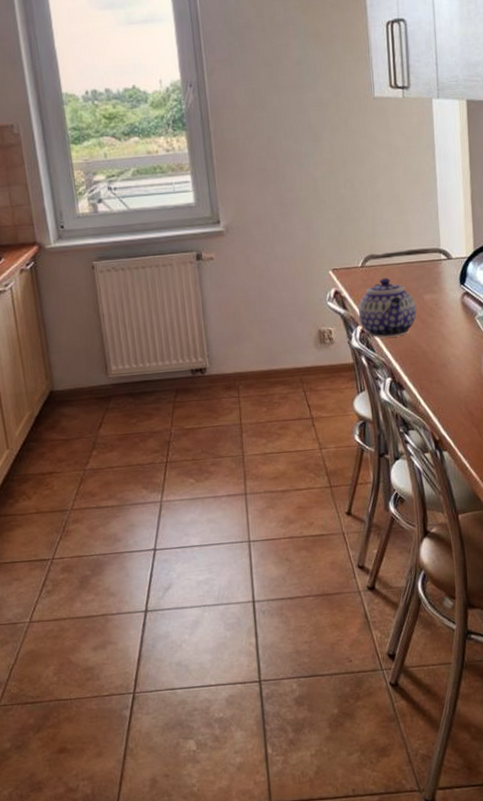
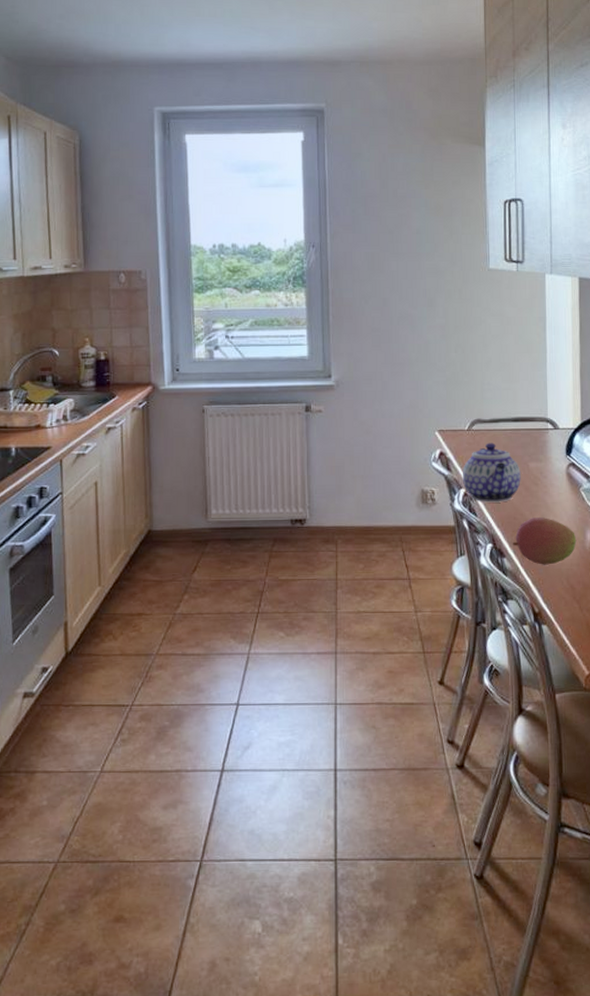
fruit: none [410,348,474,395] -> present [512,518,577,565]

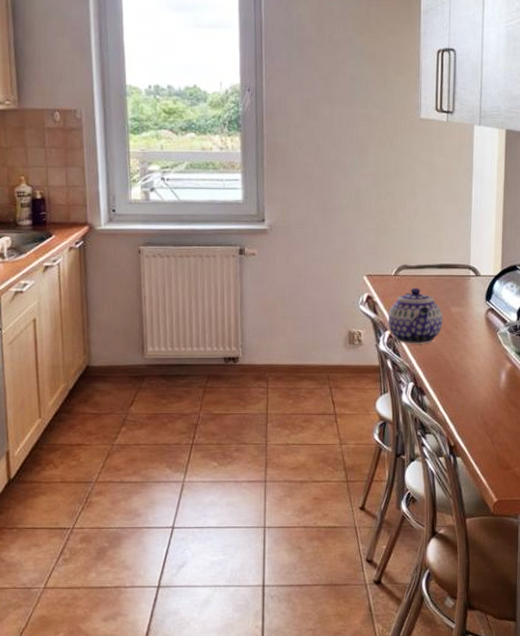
fruit: present [512,518,577,565] -> none [432,359,492,403]

